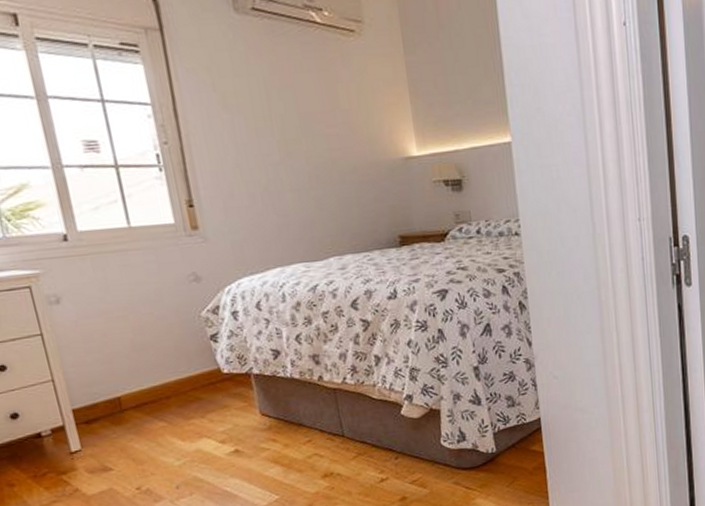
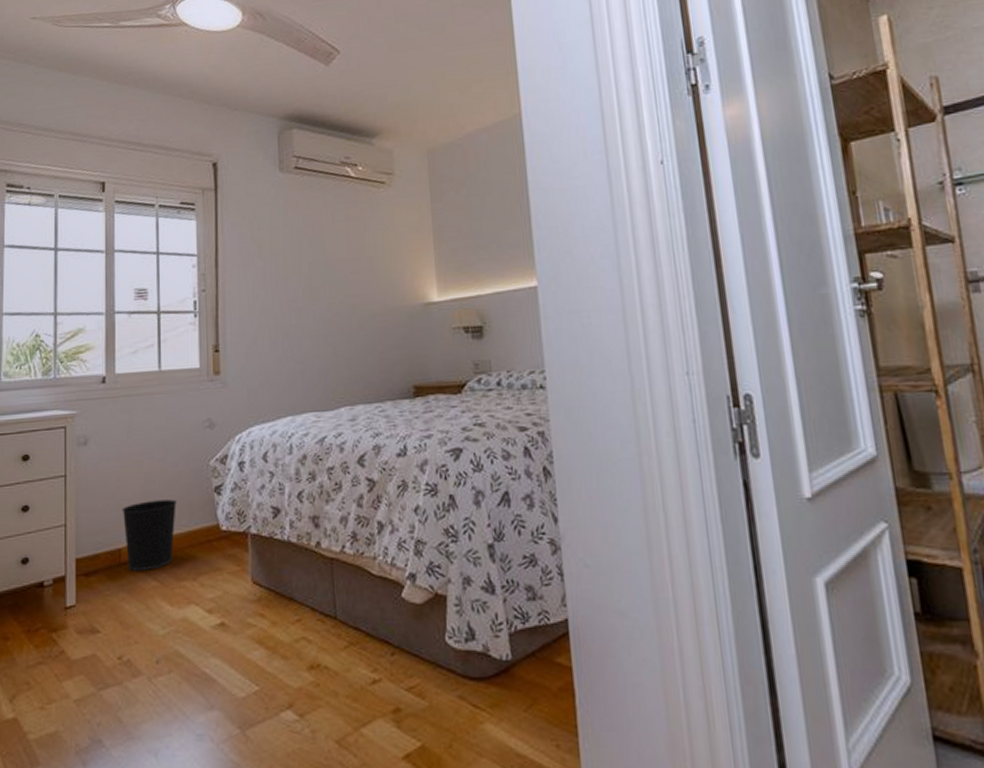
wastebasket: none [113,349,177,415] -> present [121,499,177,571]

